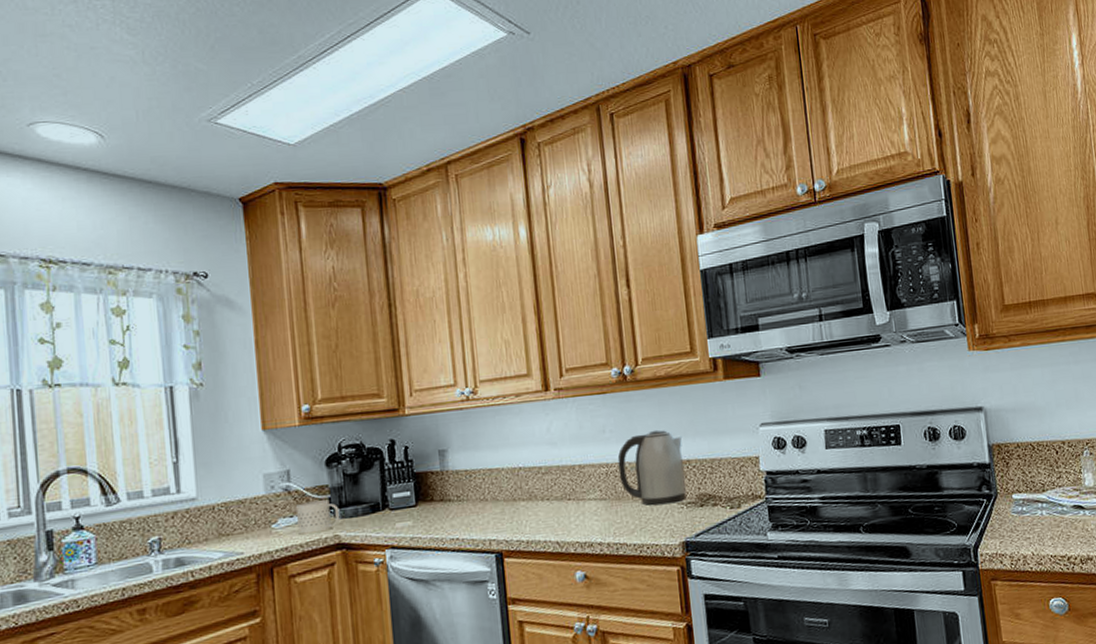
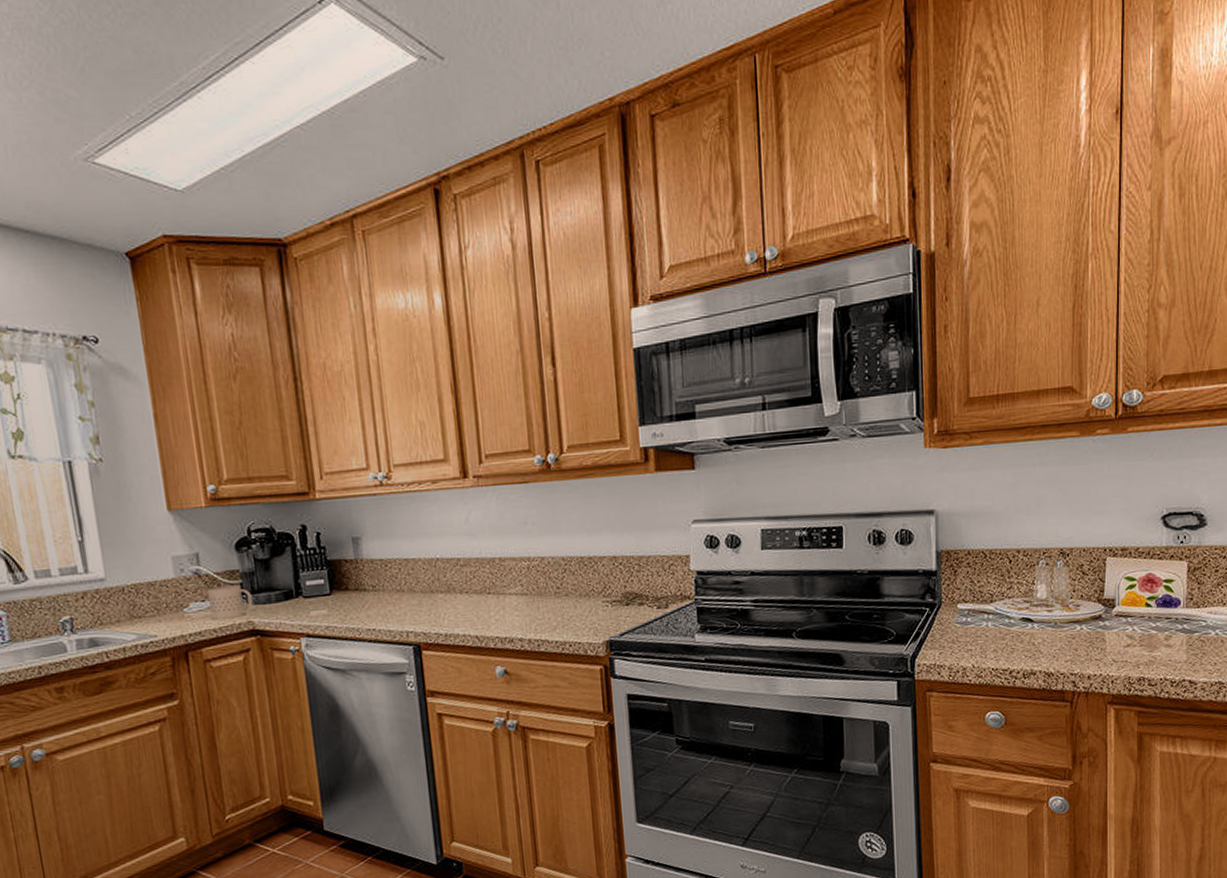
kettle: present [617,429,686,506] -> none [540,523,611,603]

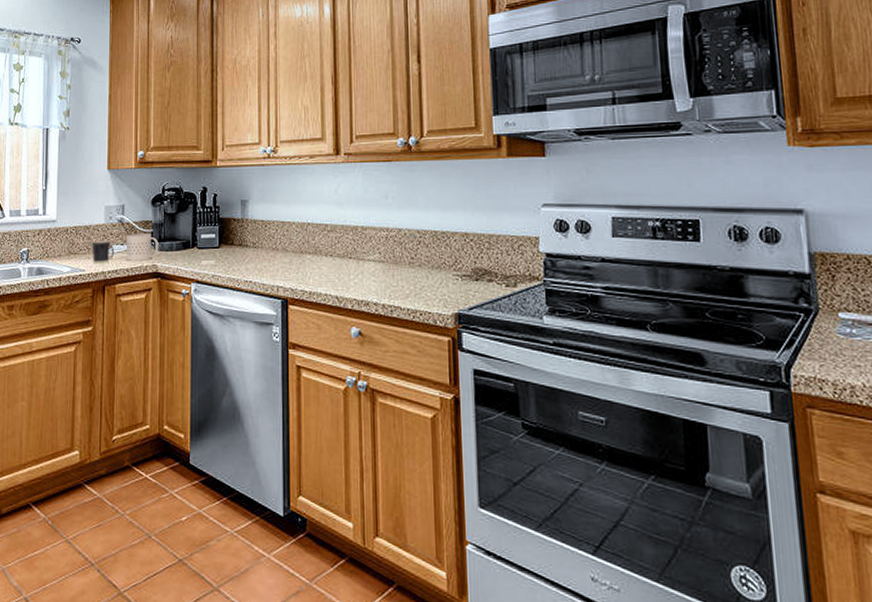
mug: none [161,597,195,626] -> present [91,240,115,263]

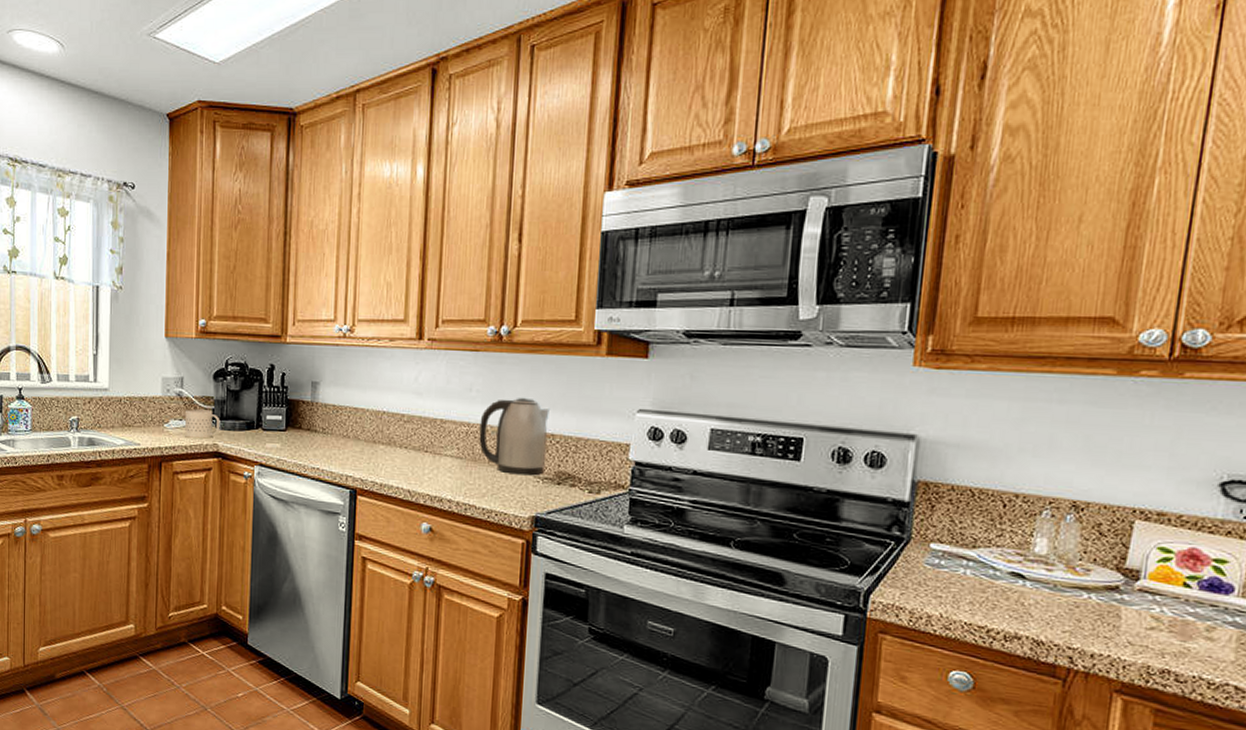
mug: present [91,240,115,263] -> none [147,413,173,439]
kettle: none [398,200,462,274] -> present [479,397,549,476]

